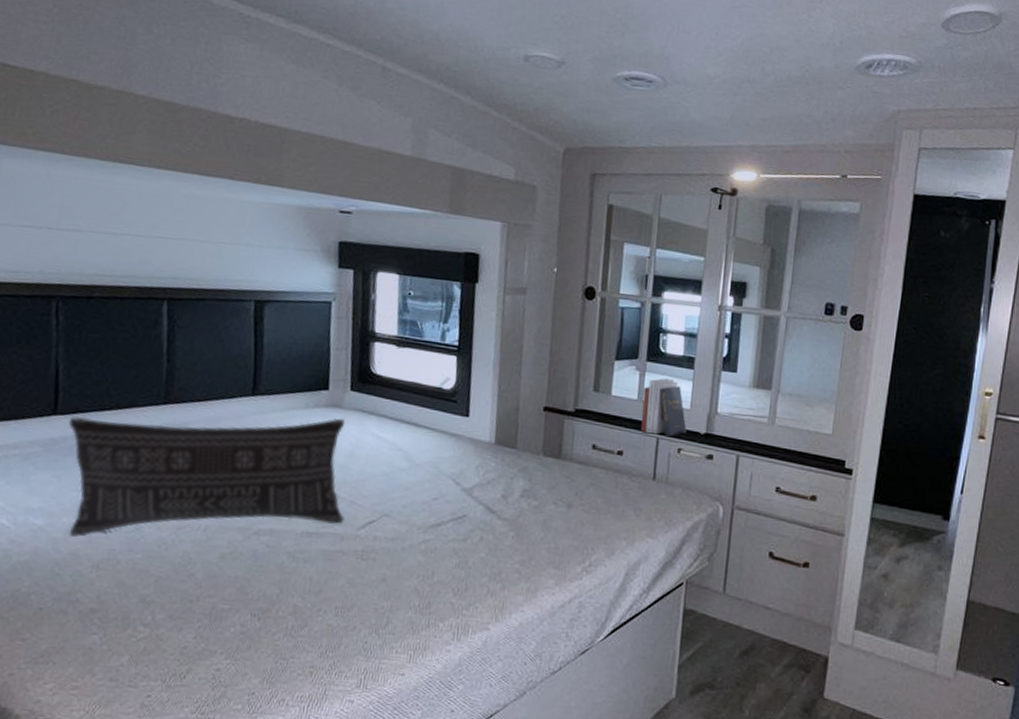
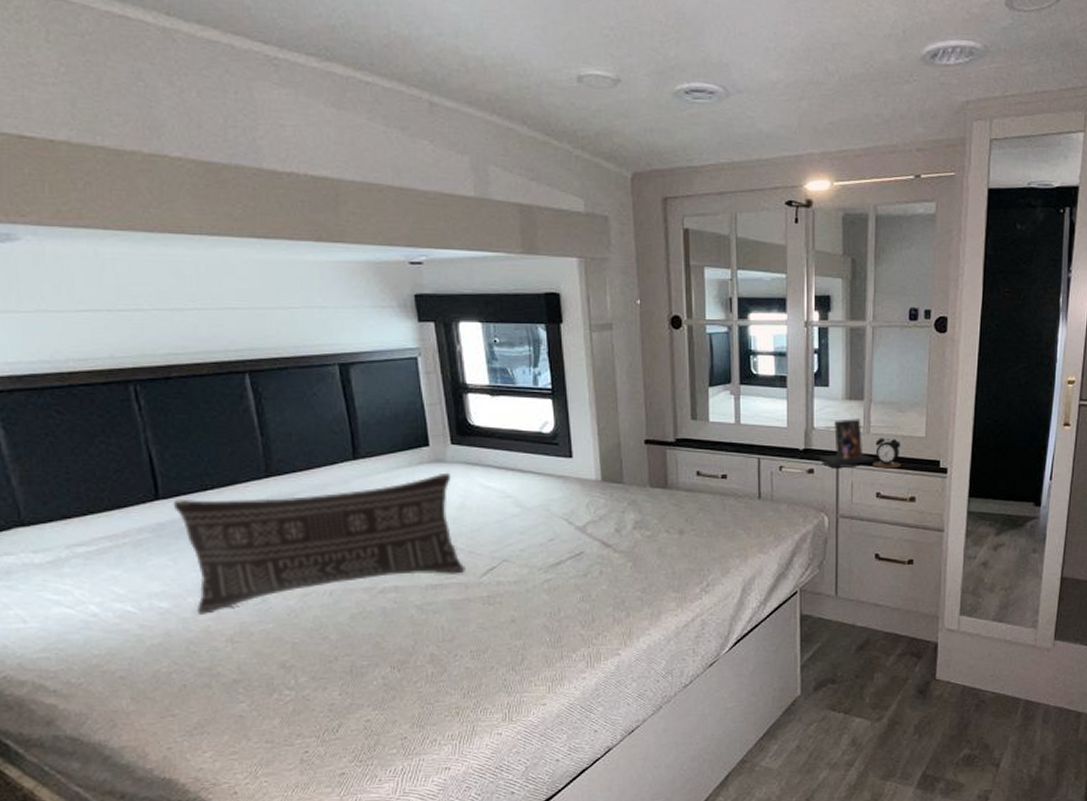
books: present [641,377,687,437] -> none [740,399,786,457]
photo frame: none [719,407,779,456] -> present [818,419,877,468]
alarm clock: none [775,428,806,464] -> present [873,435,901,469]

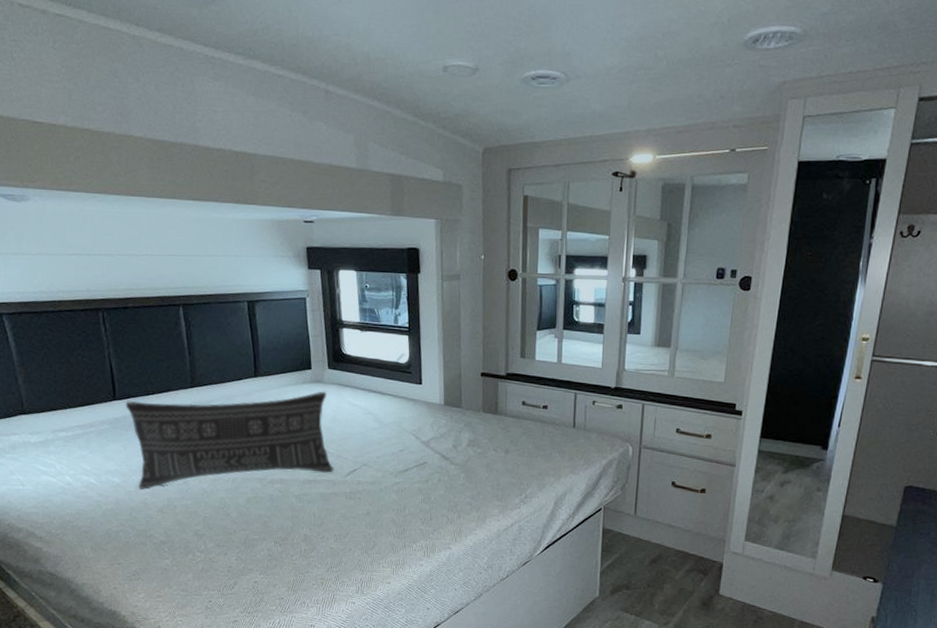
photo frame: present [818,419,877,468] -> none [627,363,679,405]
alarm clock: present [873,435,901,469] -> none [675,379,701,409]

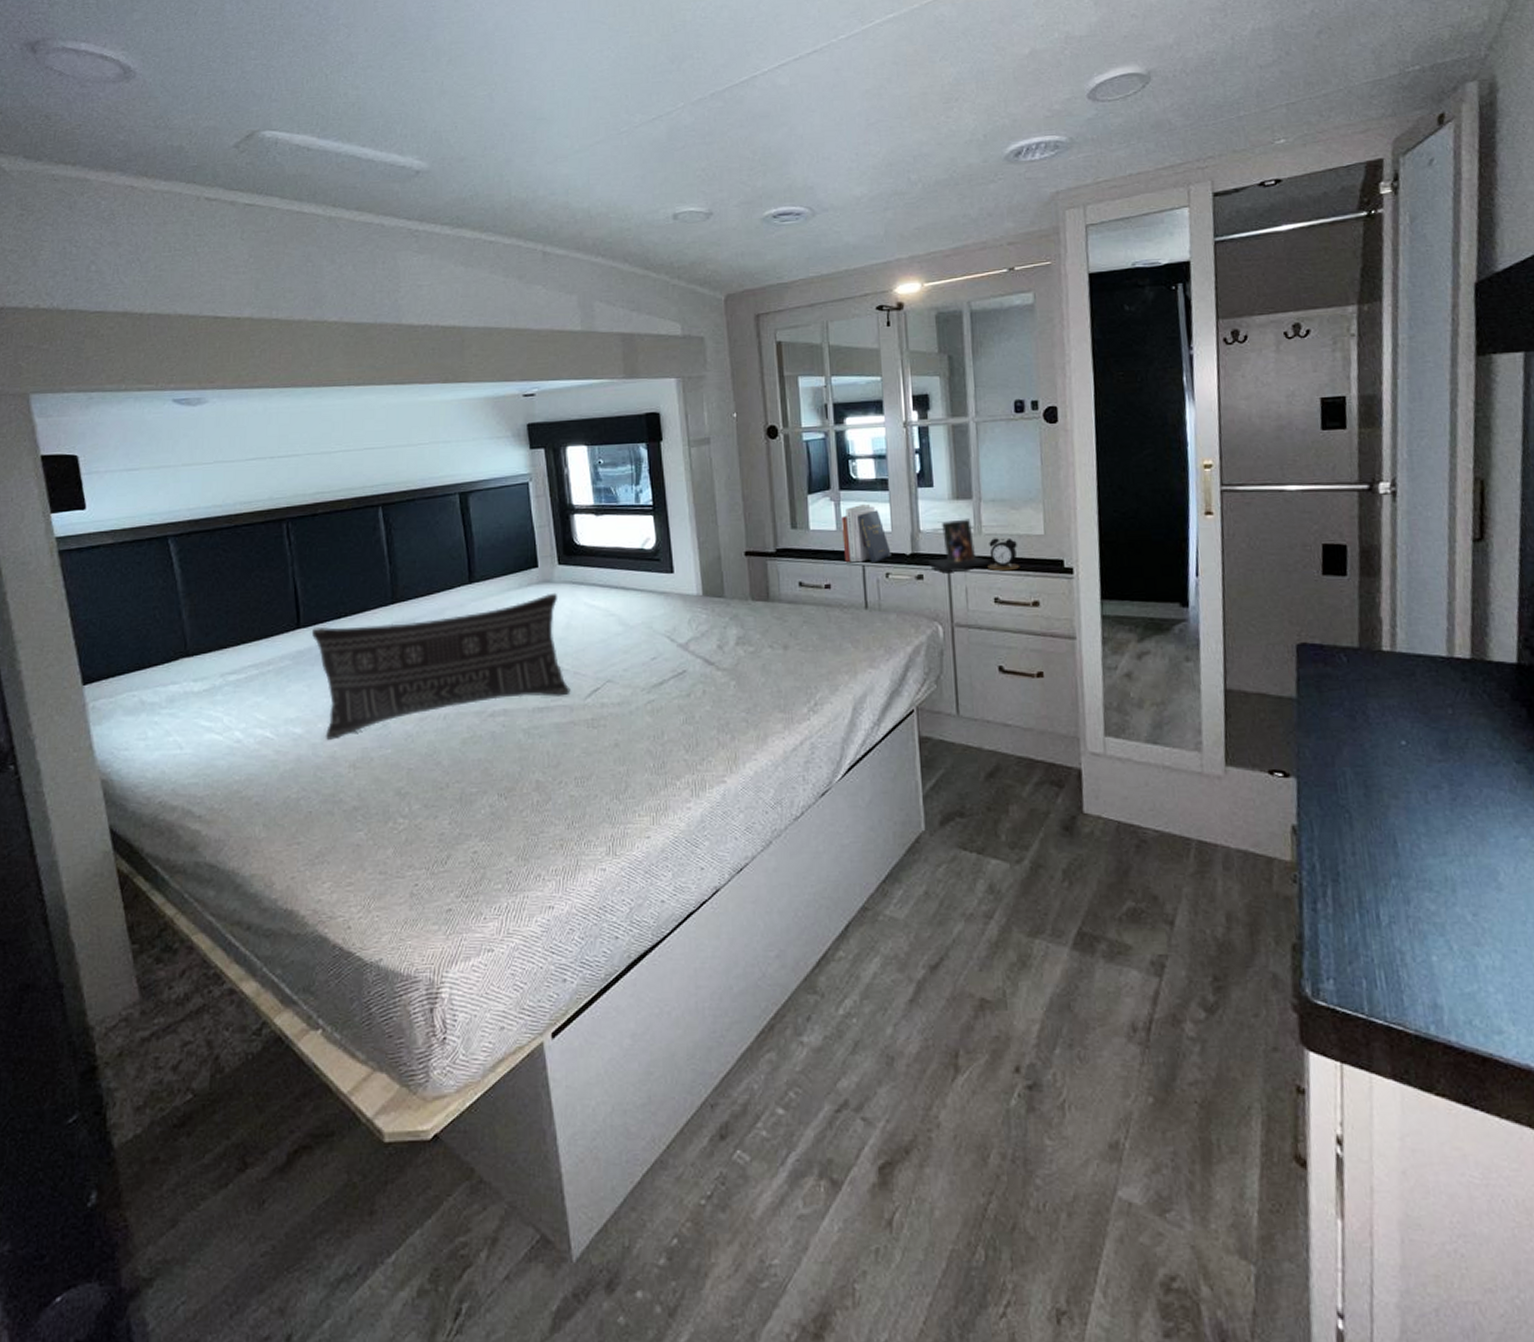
books: none [561,342,599,392] -> present [841,503,892,564]
photo frame: none [627,363,679,405] -> present [927,519,992,572]
alarm clock: none [675,379,701,409] -> present [987,535,1020,572]

